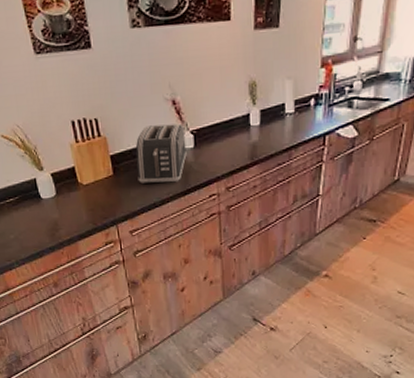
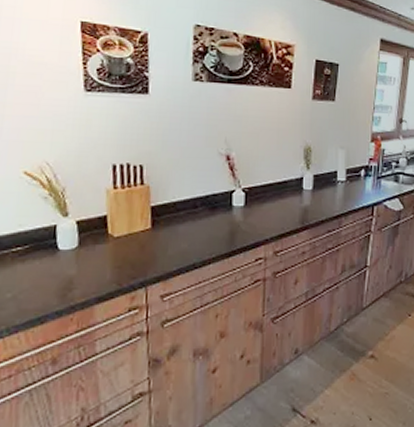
toaster: present [135,123,187,185] -> none [178,179,237,242]

